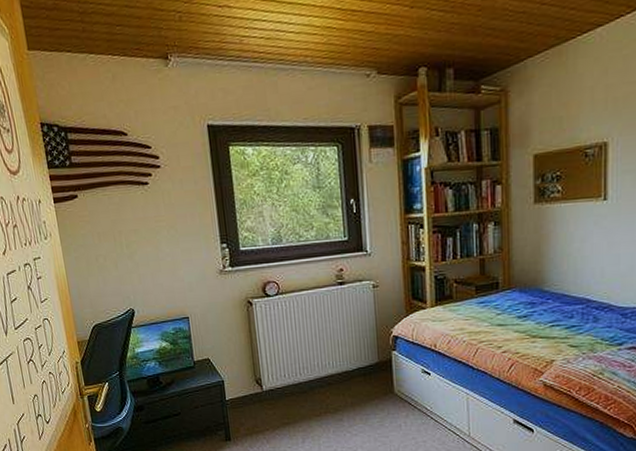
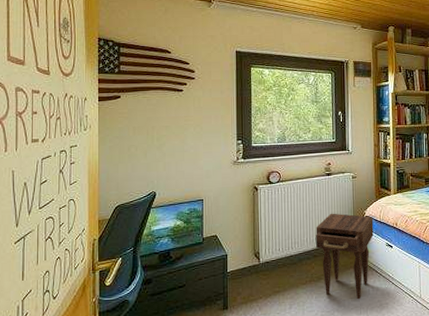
nightstand: none [328,332,405,436] -> present [316,213,374,300]

